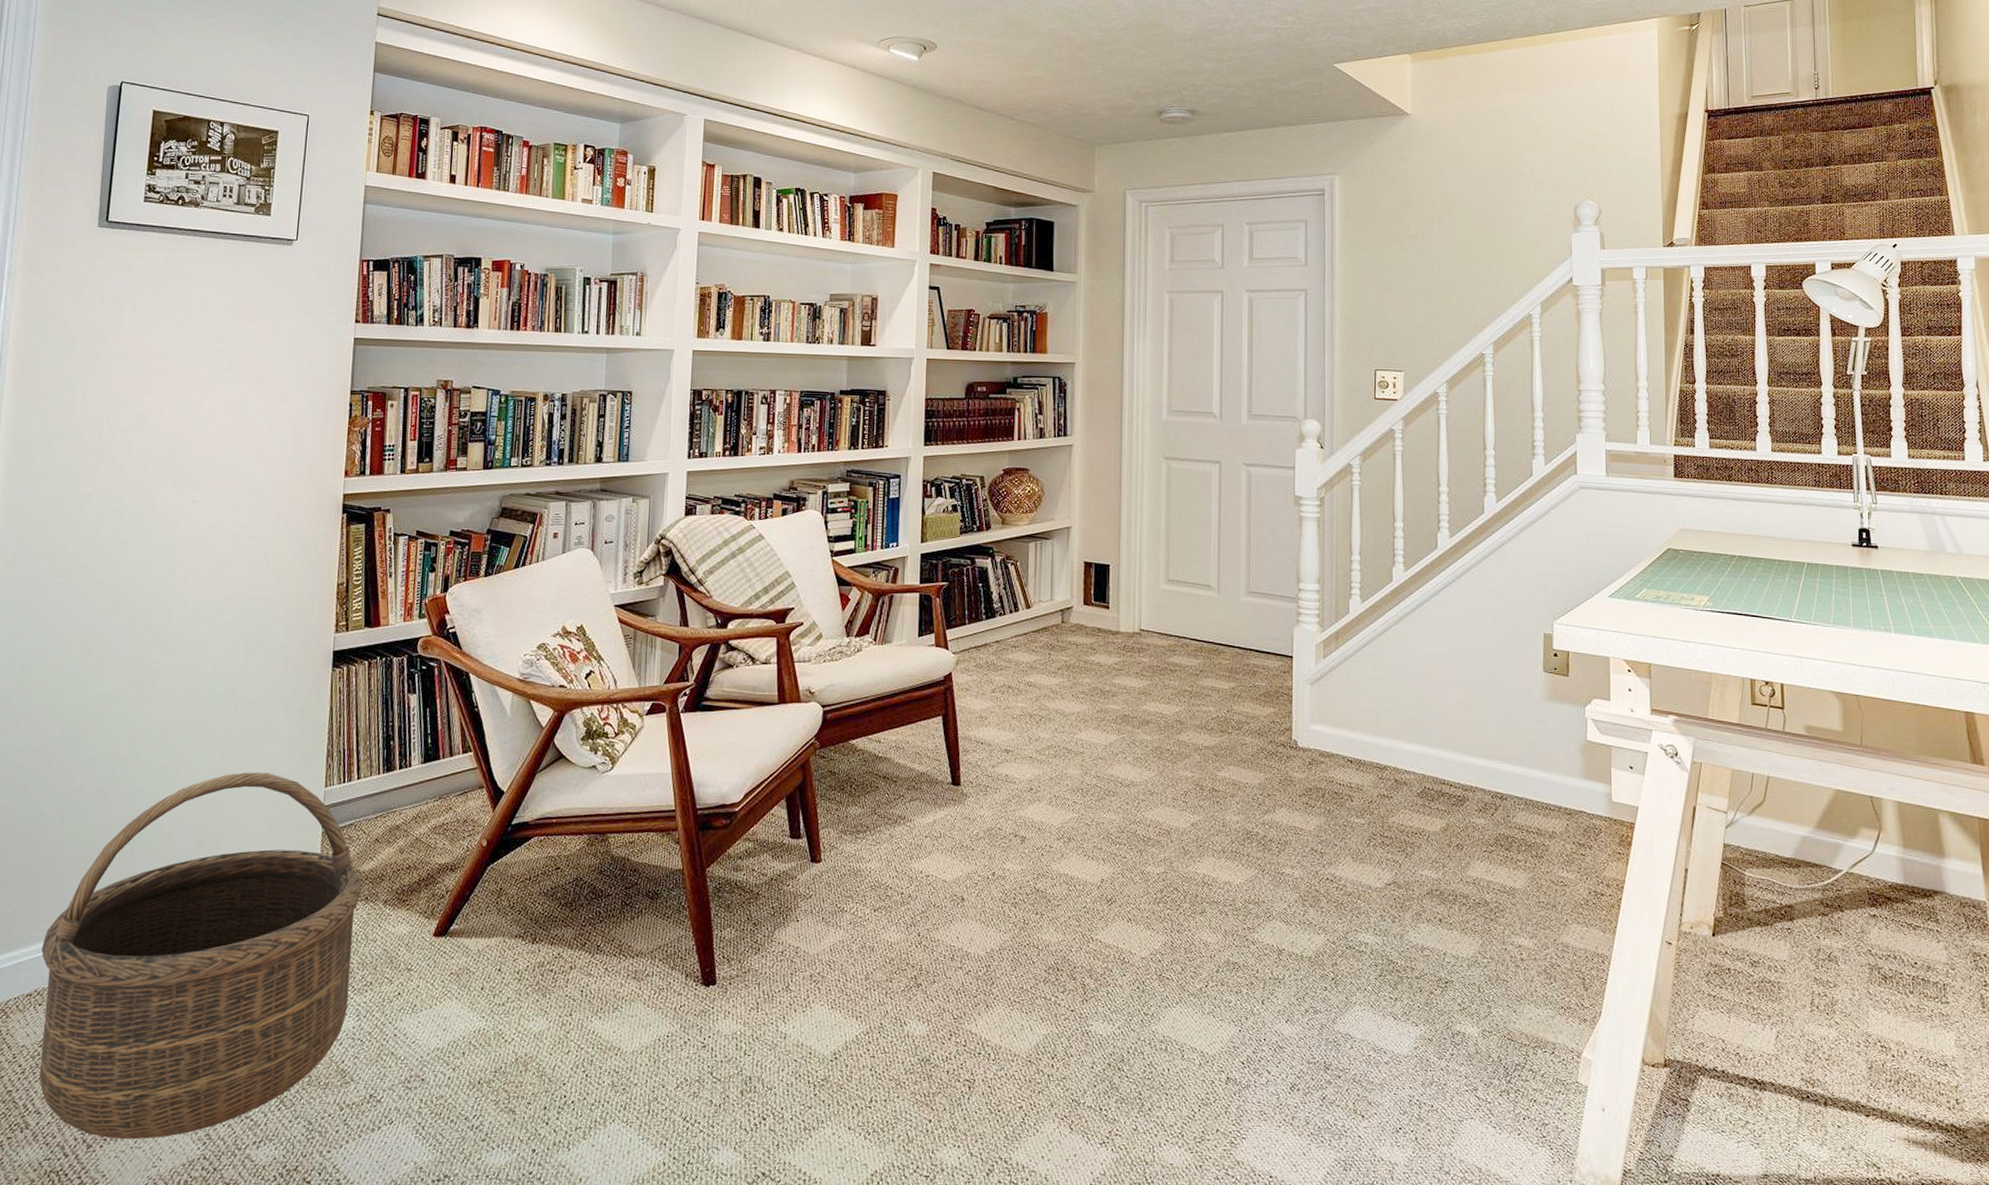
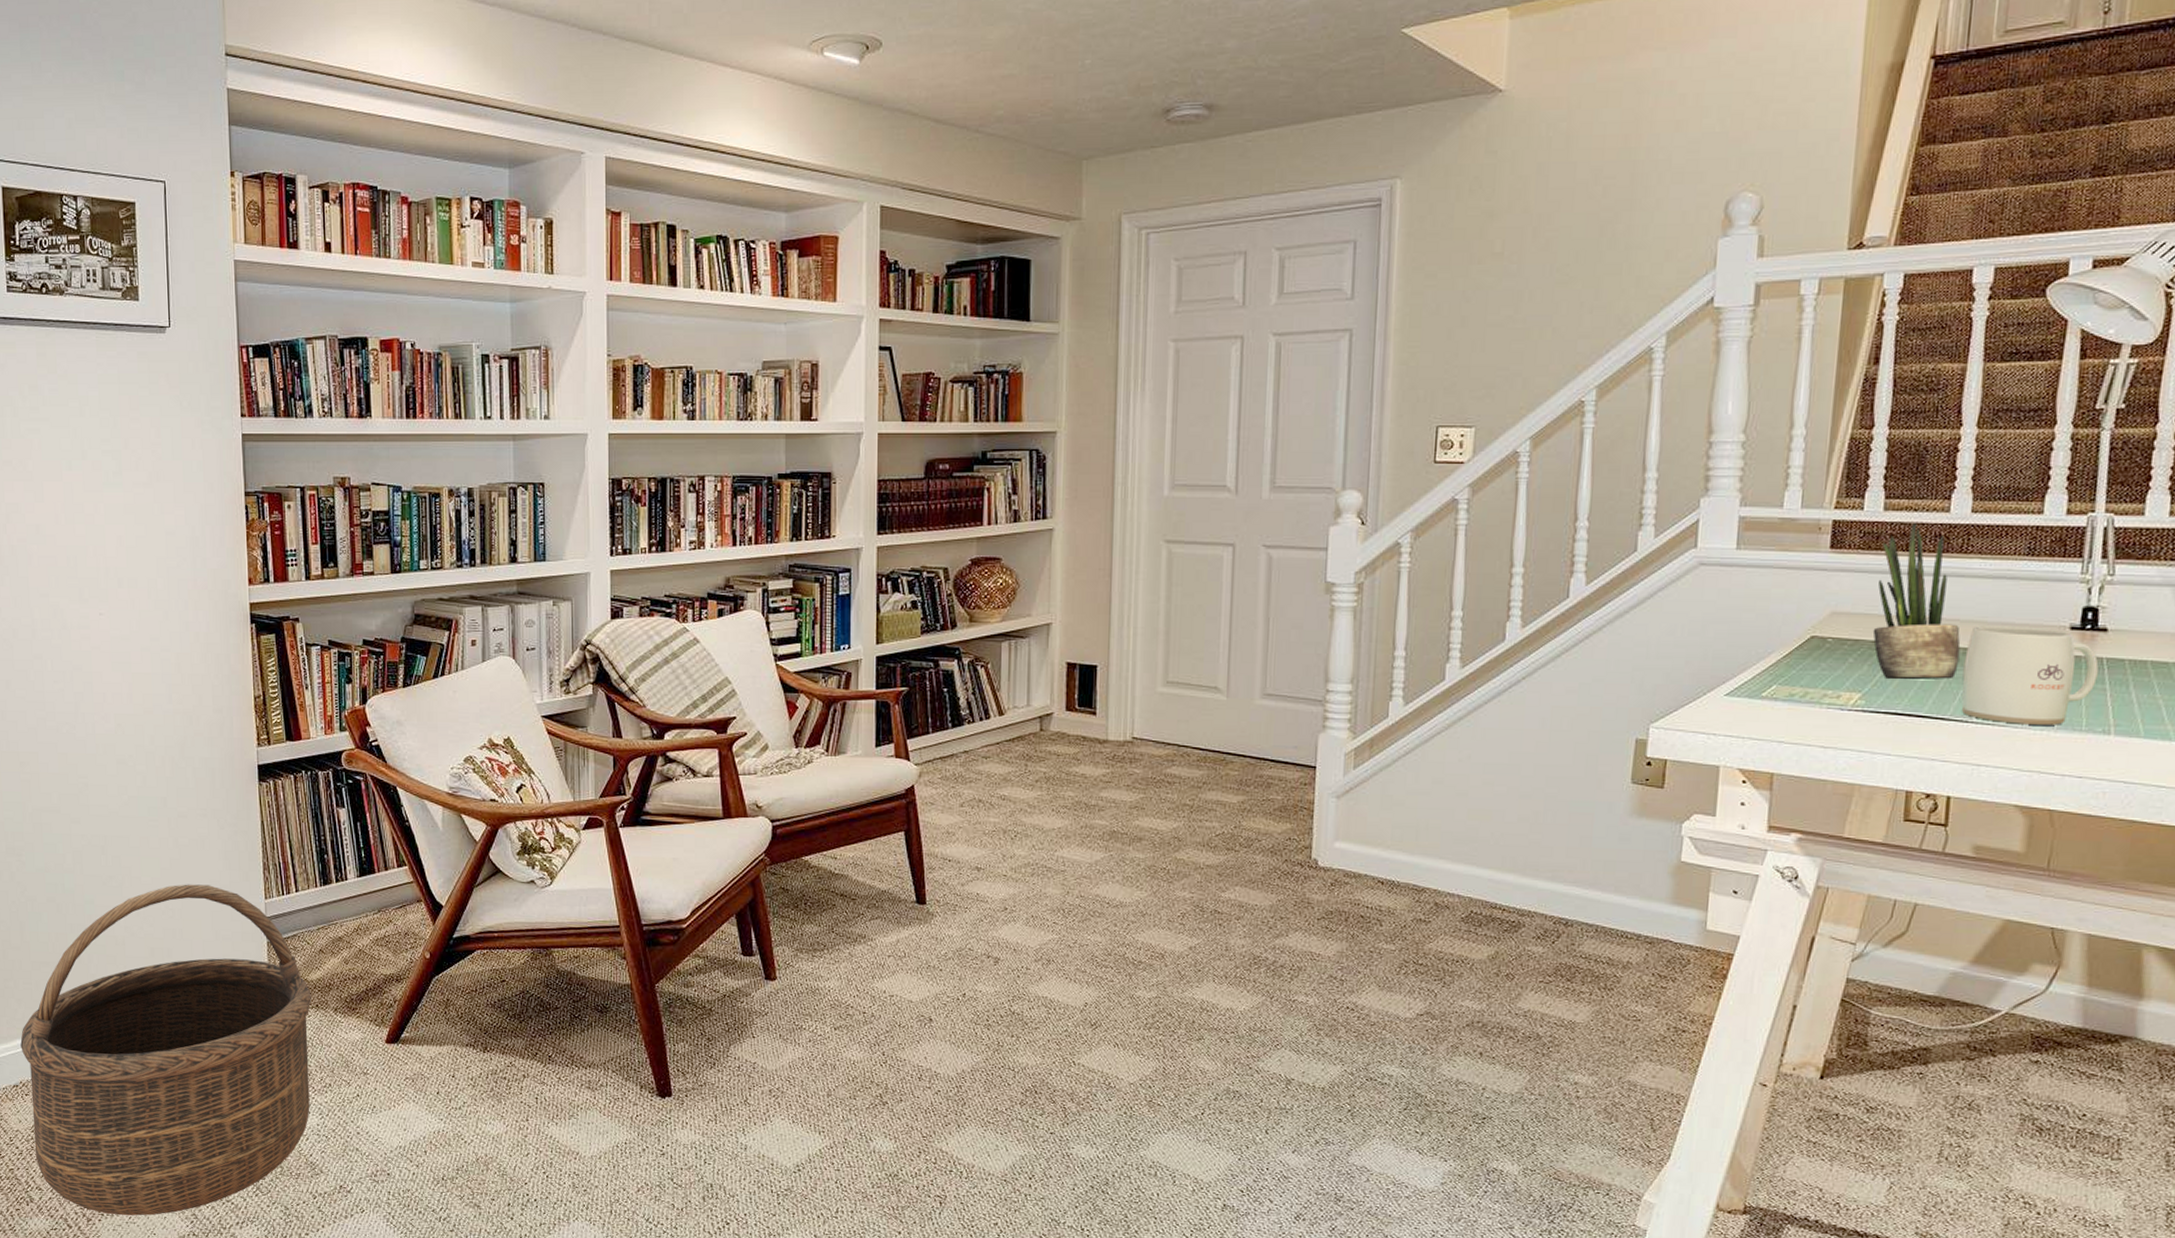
potted plant: none [1712,459,1777,586] -> present [1872,523,1961,680]
mug: none [1780,542,1876,624] -> present [1961,626,2099,725]

